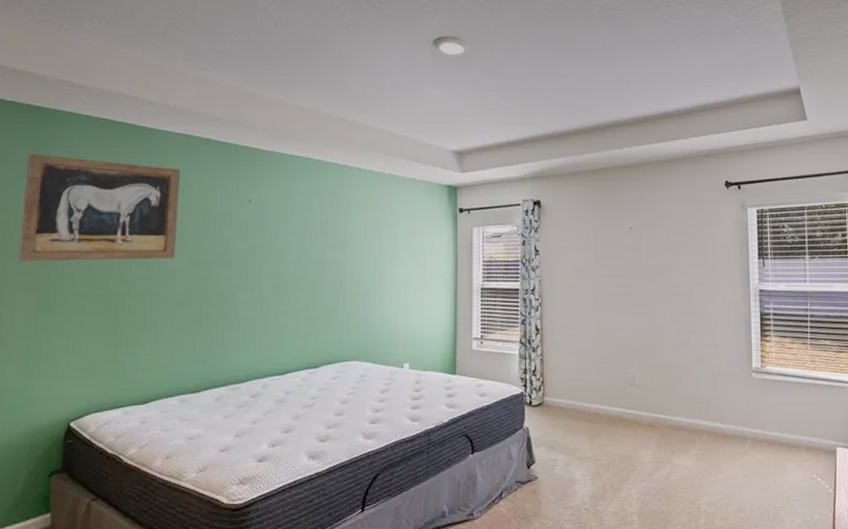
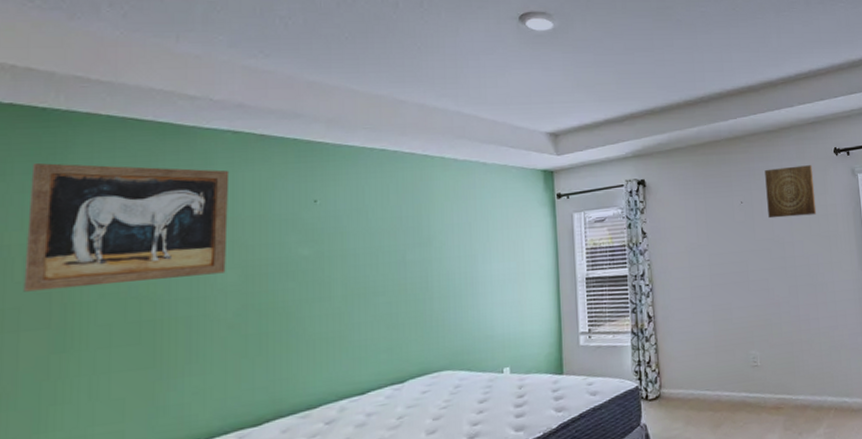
wall art: none [655,196,704,246] -> present [765,165,817,219]

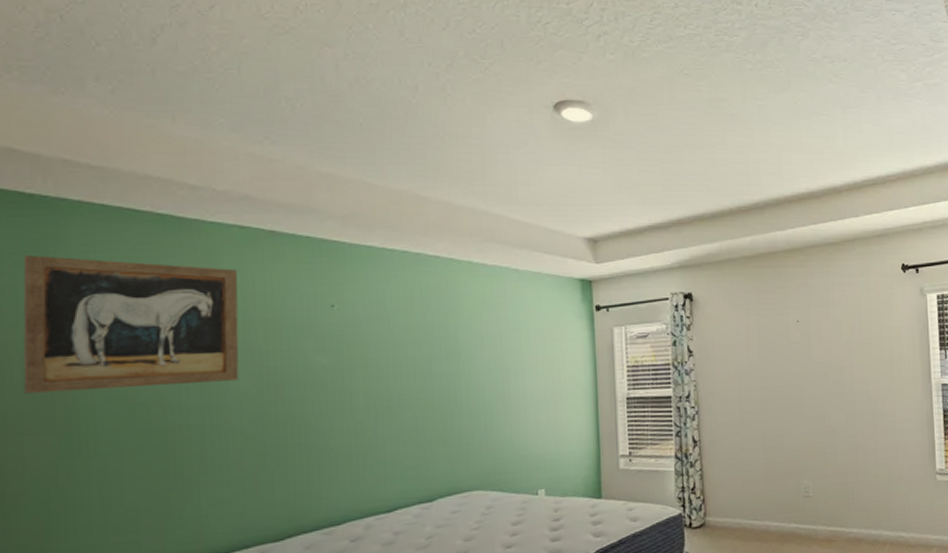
wall art: present [765,165,817,219] -> none [824,282,880,340]

